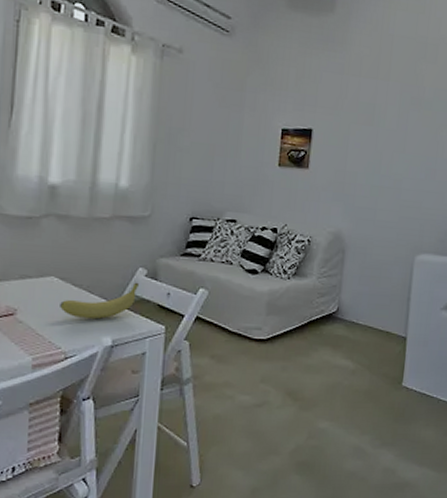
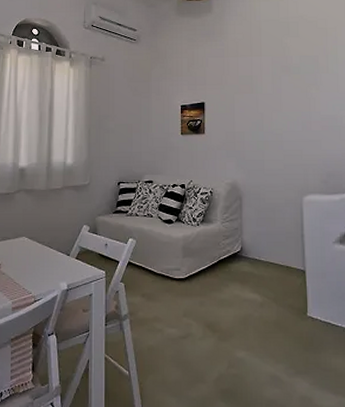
fruit: present [60,282,139,319] -> none [30,237,84,269]

